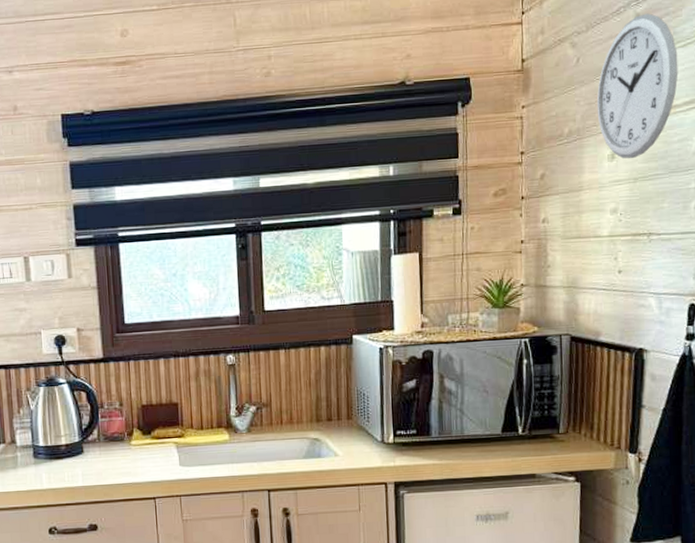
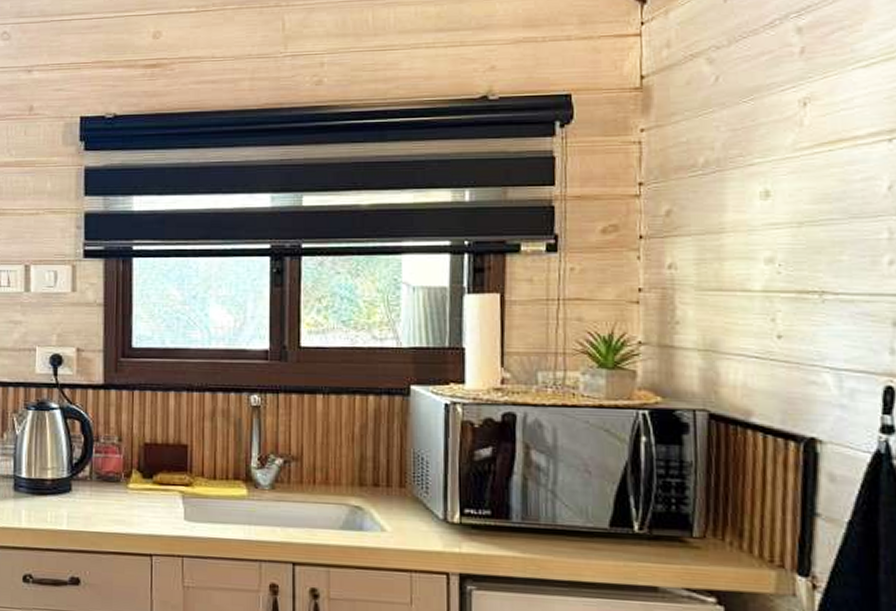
wall clock: present [596,13,679,159] -> none [743,27,860,199]

